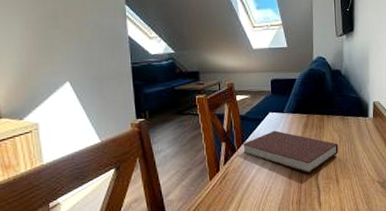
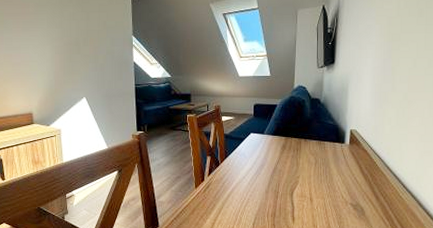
notebook: present [242,130,339,174] -> none [225,149,314,191]

